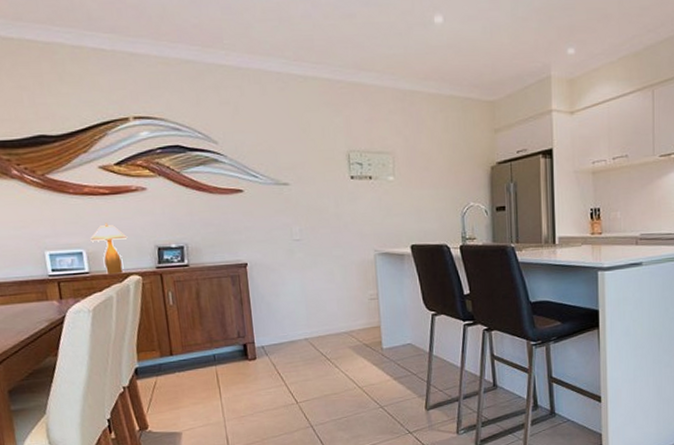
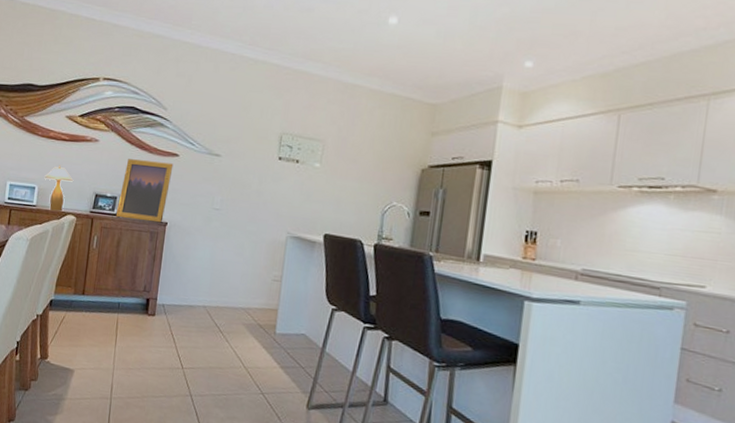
picture frame: none [185,200,242,268] -> present [115,159,174,223]

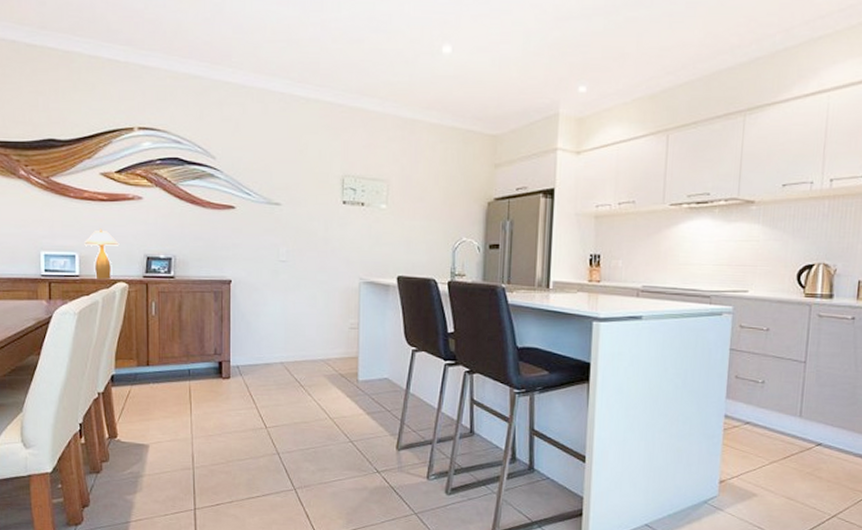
picture frame: present [115,159,174,223] -> none [172,215,230,281]

